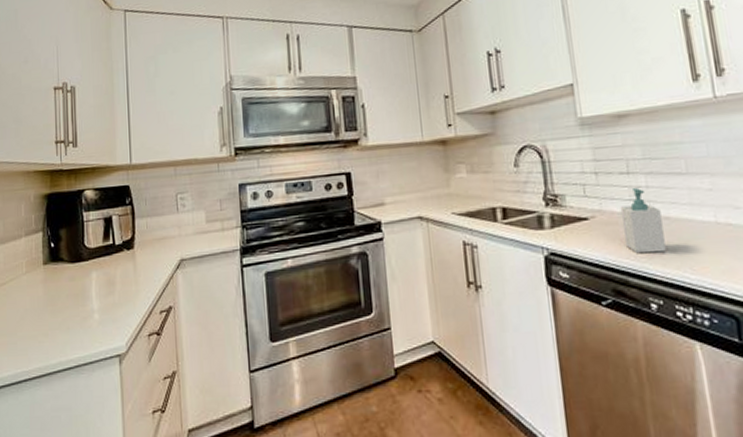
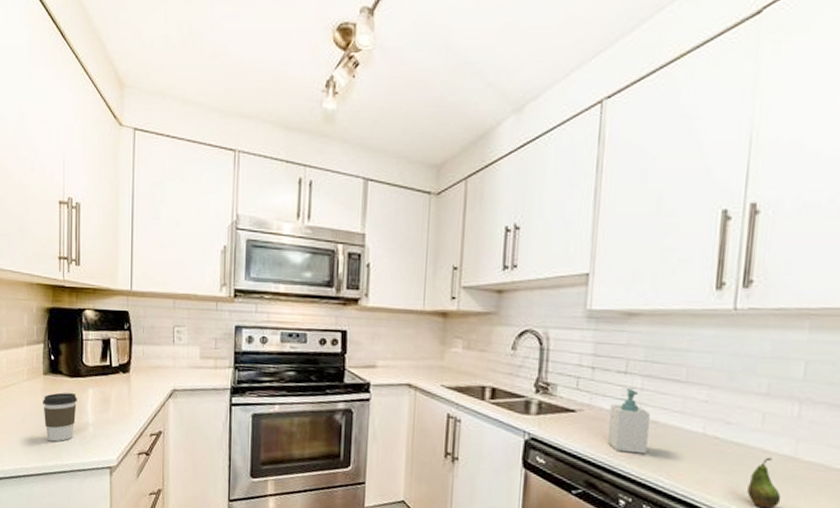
coffee cup: none [43,280,80,337] -> present [43,392,77,442]

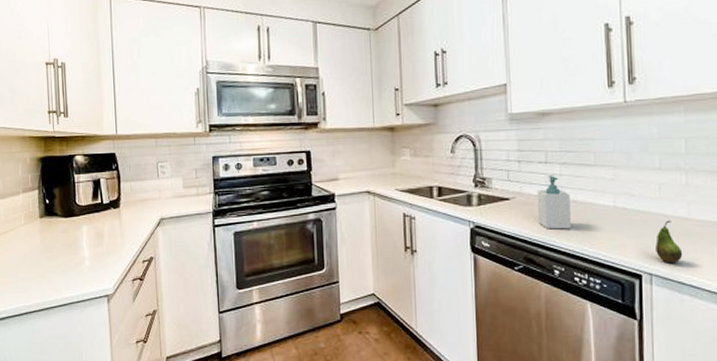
coffee cup: present [43,392,77,442] -> none [40,232,73,278]

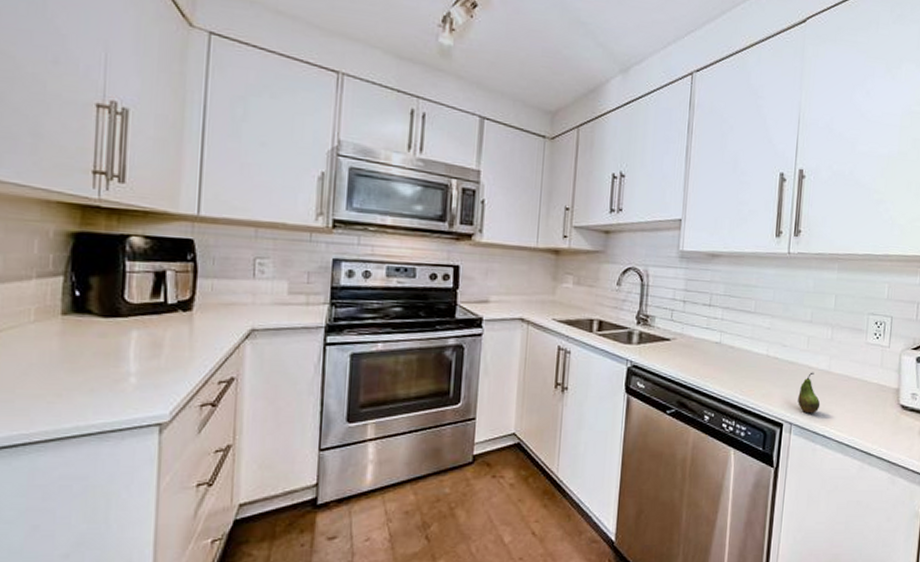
soap bottle: present [536,176,571,230] -> none [695,319,728,375]

